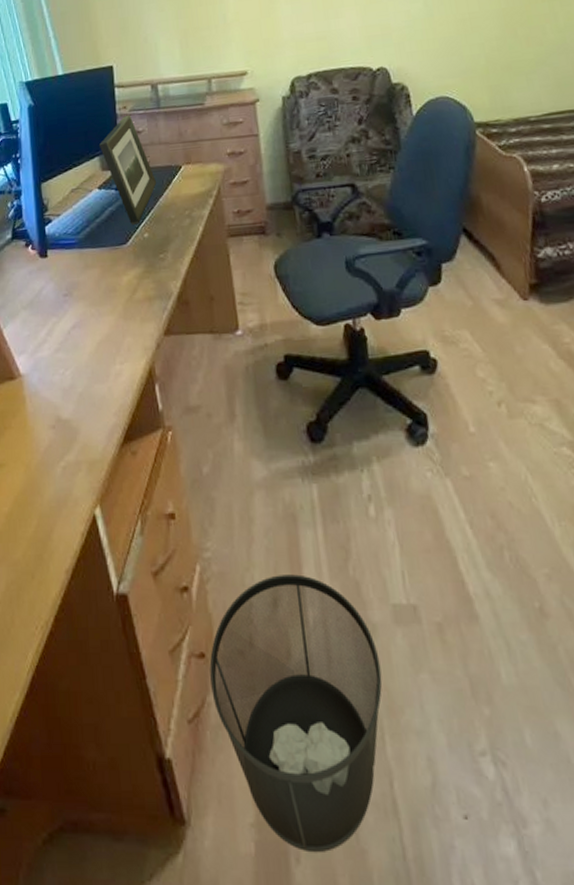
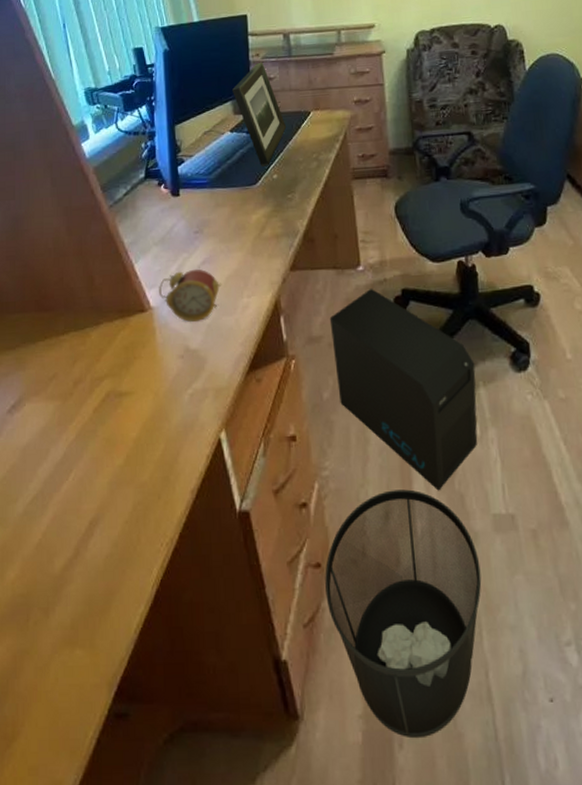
alarm clock: none [28,334,93,390] -> present [159,269,222,322]
computer tower: none [207,355,373,577] -> present [329,289,478,491]

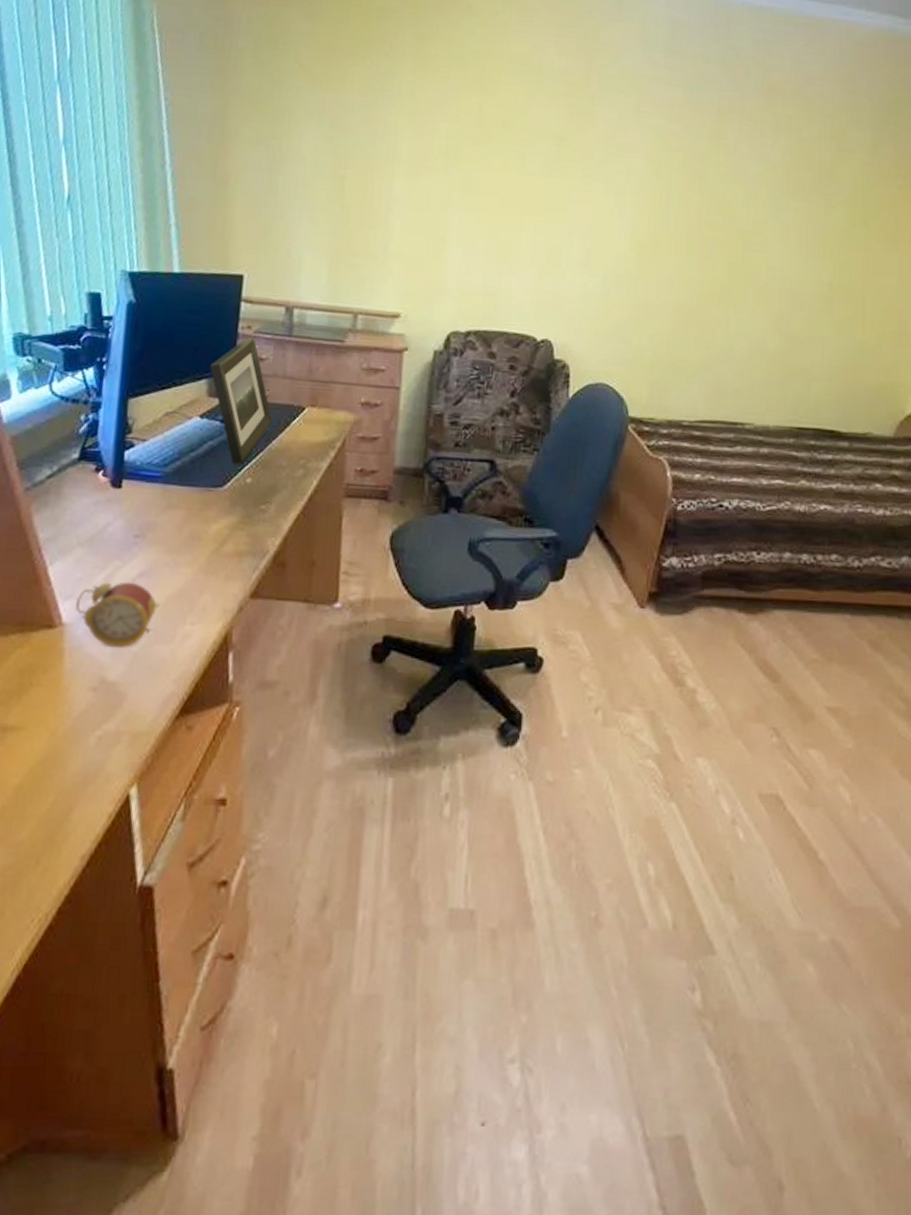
waste bin: present [325,489,482,739] -> none [234,873,426,1165]
computer tower: present [329,289,478,491] -> none [287,631,456,877]

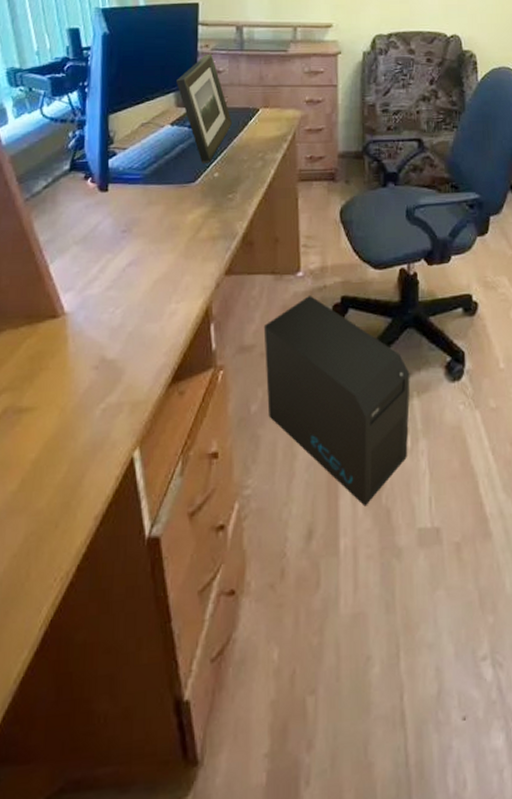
alarm clock: present [76,581,161,647] -> none [75,271,149,329]
computer tower: none [287,631,456,877] -> present [263,296,410,507]

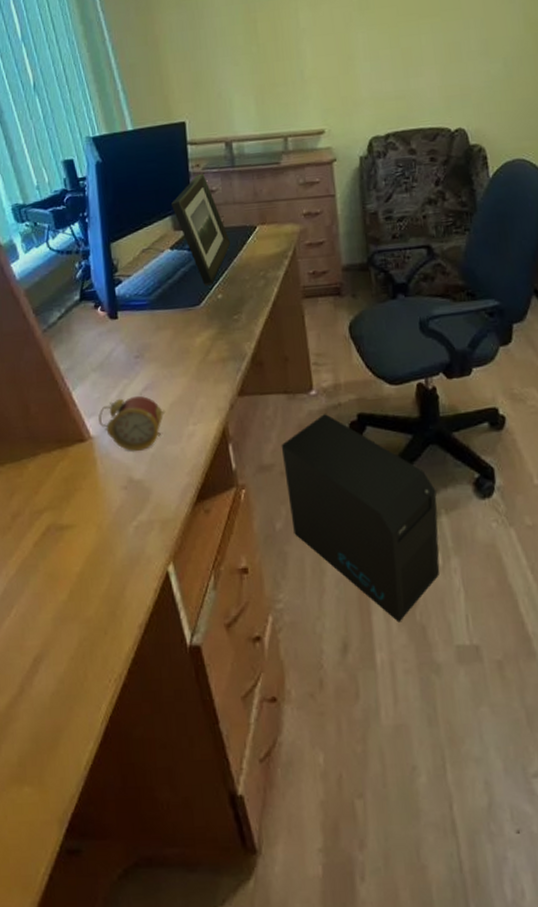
alarm clock: none [75,271,149,329] -> present [98,395,166,451]

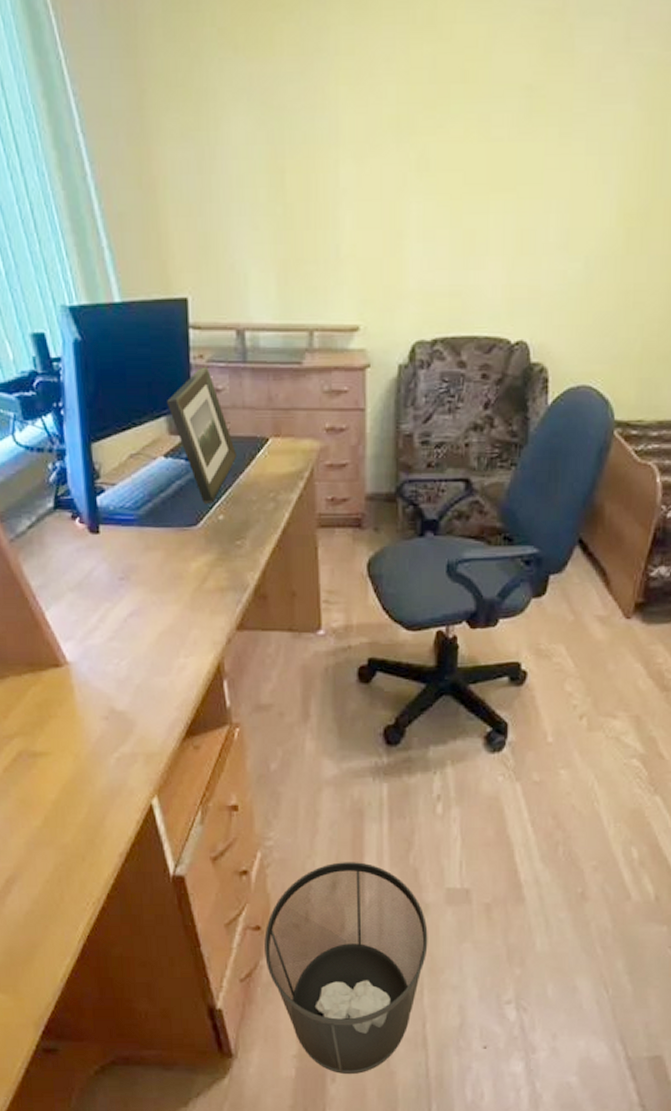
alarm clock: present [98,395,166,451] -> none [76,621,154,681]
computer tower: present [281,414,440,623] -> none [281,656,444,865]
waste bin: none [281,621,445,872] -> present [264,862,428,1075]

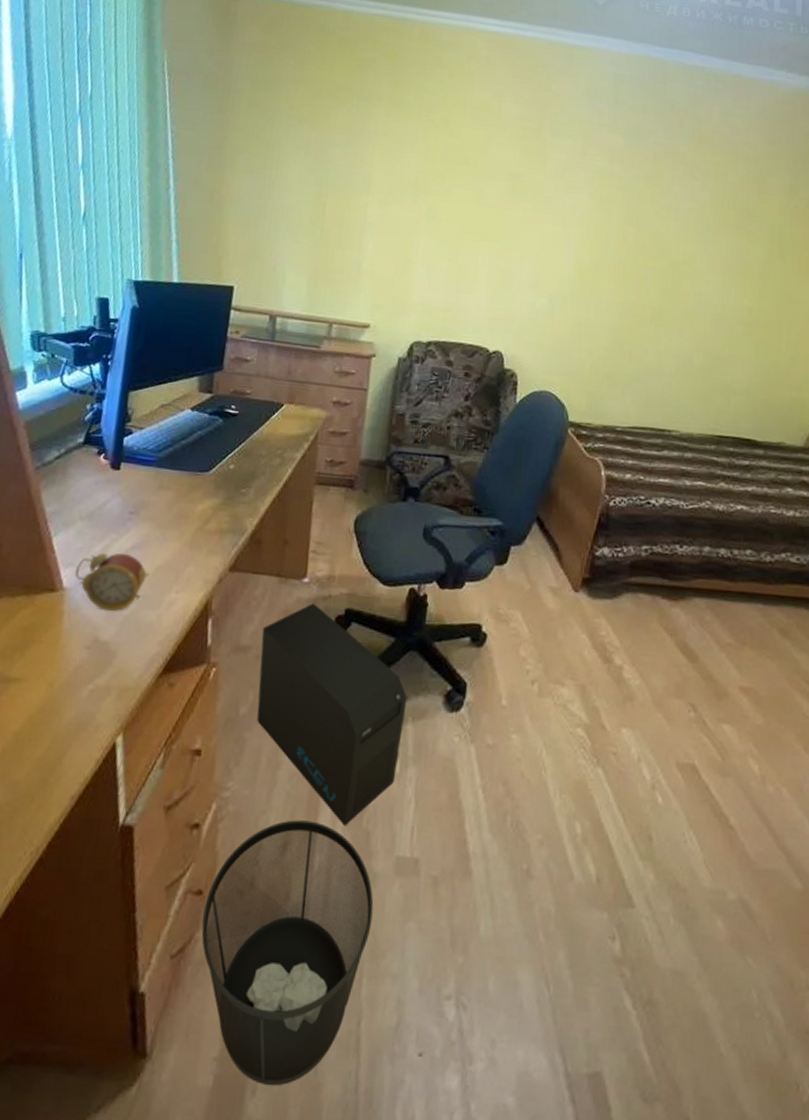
alarm clock: none [76,621,154,681] -> present [75,552,150,611]
picture frame: present [167,366,238,504] -> none [201,340,255,454]
computer tower: none [281,656,444,865] -> present [257,603,407,826]

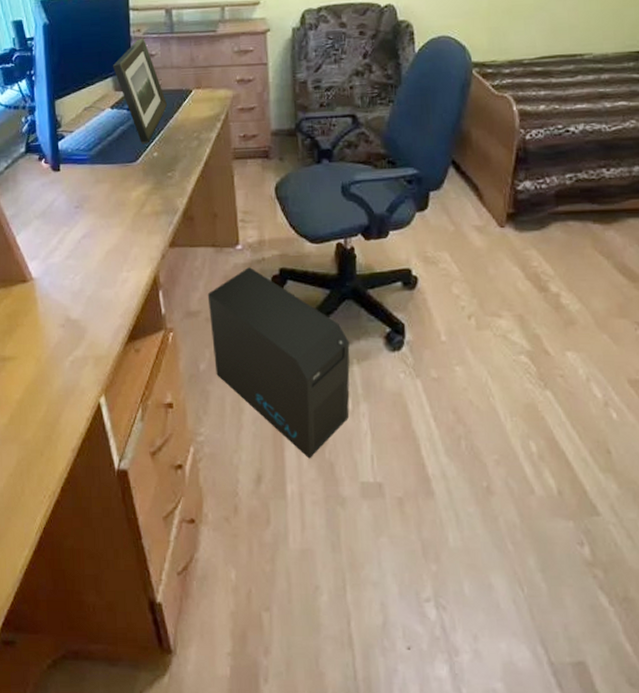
alarm clock: present [75,552,150,611] -> none [40,242,102,293]
picture frame: none [201,340,255,454] -> present [113,38,168,144]
waste bin: present [201,820,374,1087] -> none [198,456,348,675]

